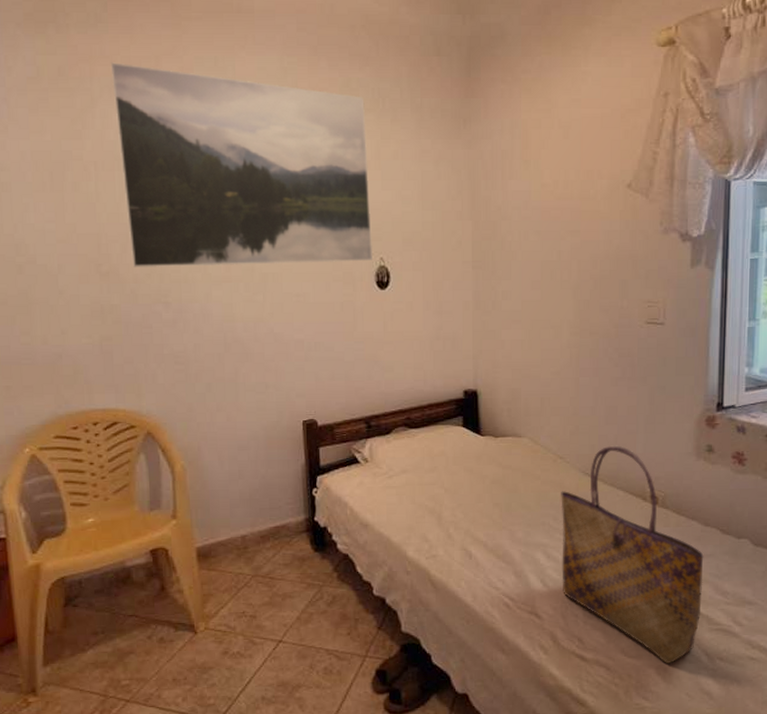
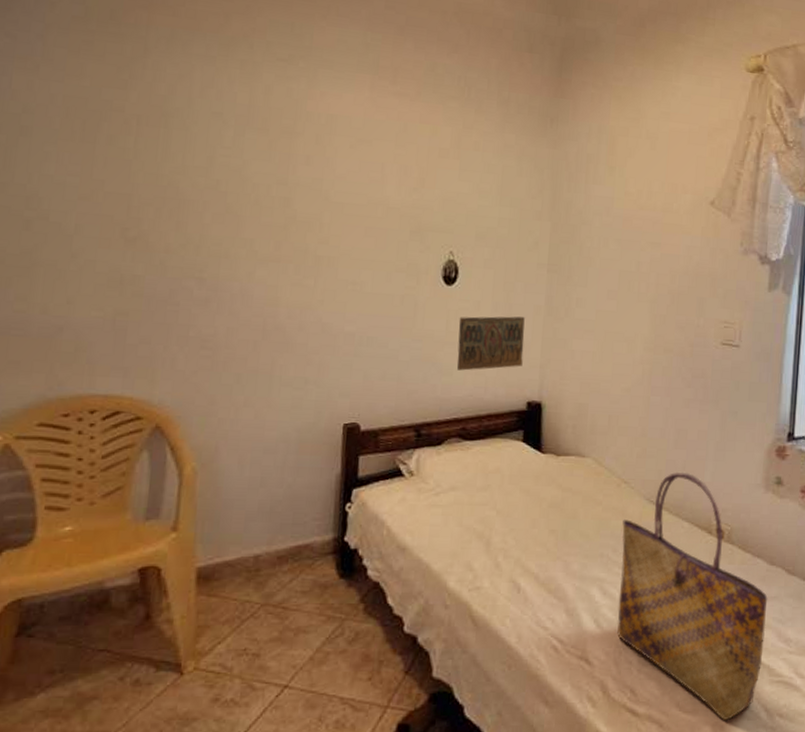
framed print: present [111,62,373,268] -> none [166,13,449,254]
religious icon: none [394,313,457,367] -> present [457,316,525,371]

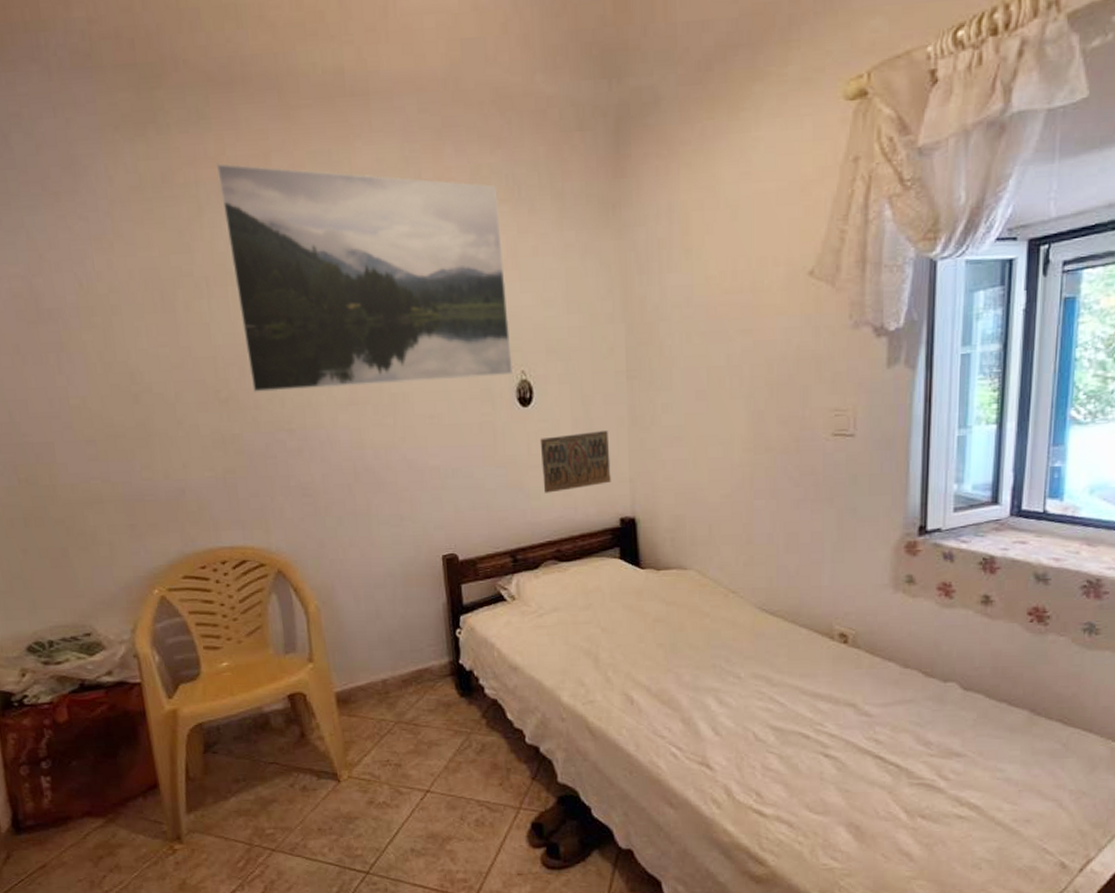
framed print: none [166,13,449,254] -> present [217,163,513,393]
tote bag: present [617,471,768,721] -> none [734,577,903,822]

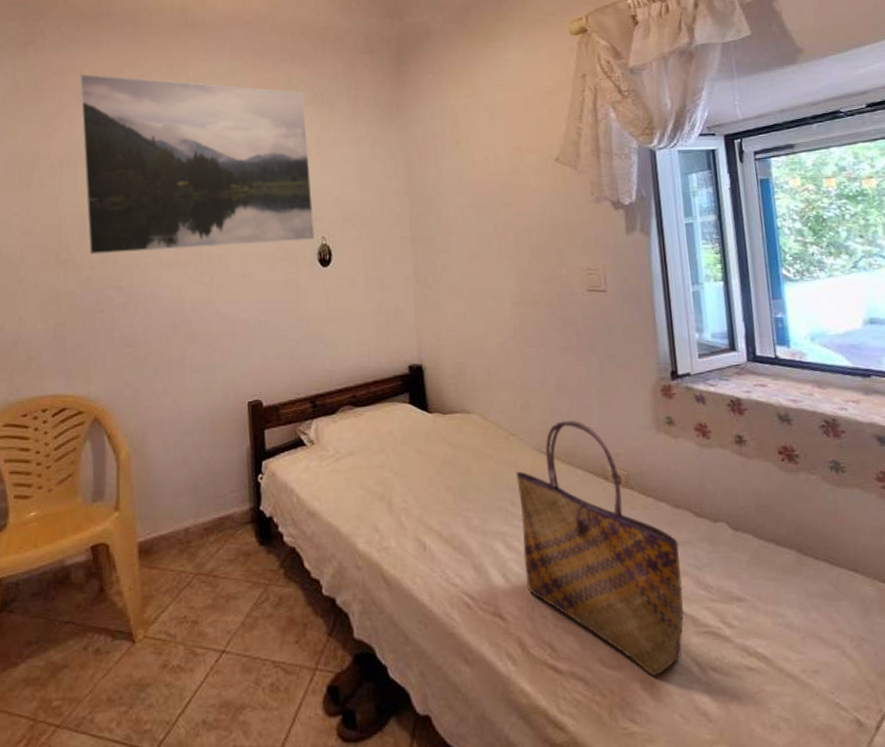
religious icon: present [540,431,611,493] -> none [337,287,400,343]
tote bag: none [734,577,903,822] -> present [516,419,684,677]

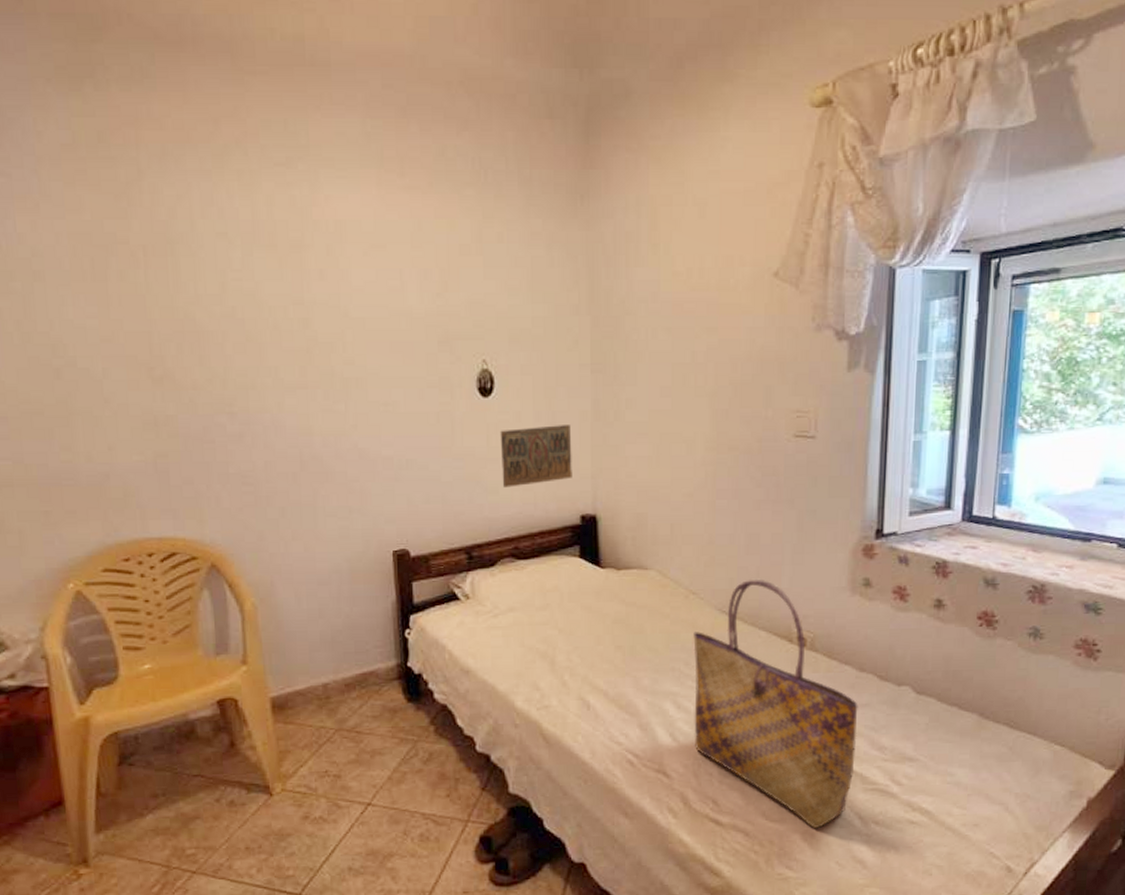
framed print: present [80,74,315,255] -> none [161,126,474,373]
religious icon: none [337,287,400,343] -> present [500,425,572,488]

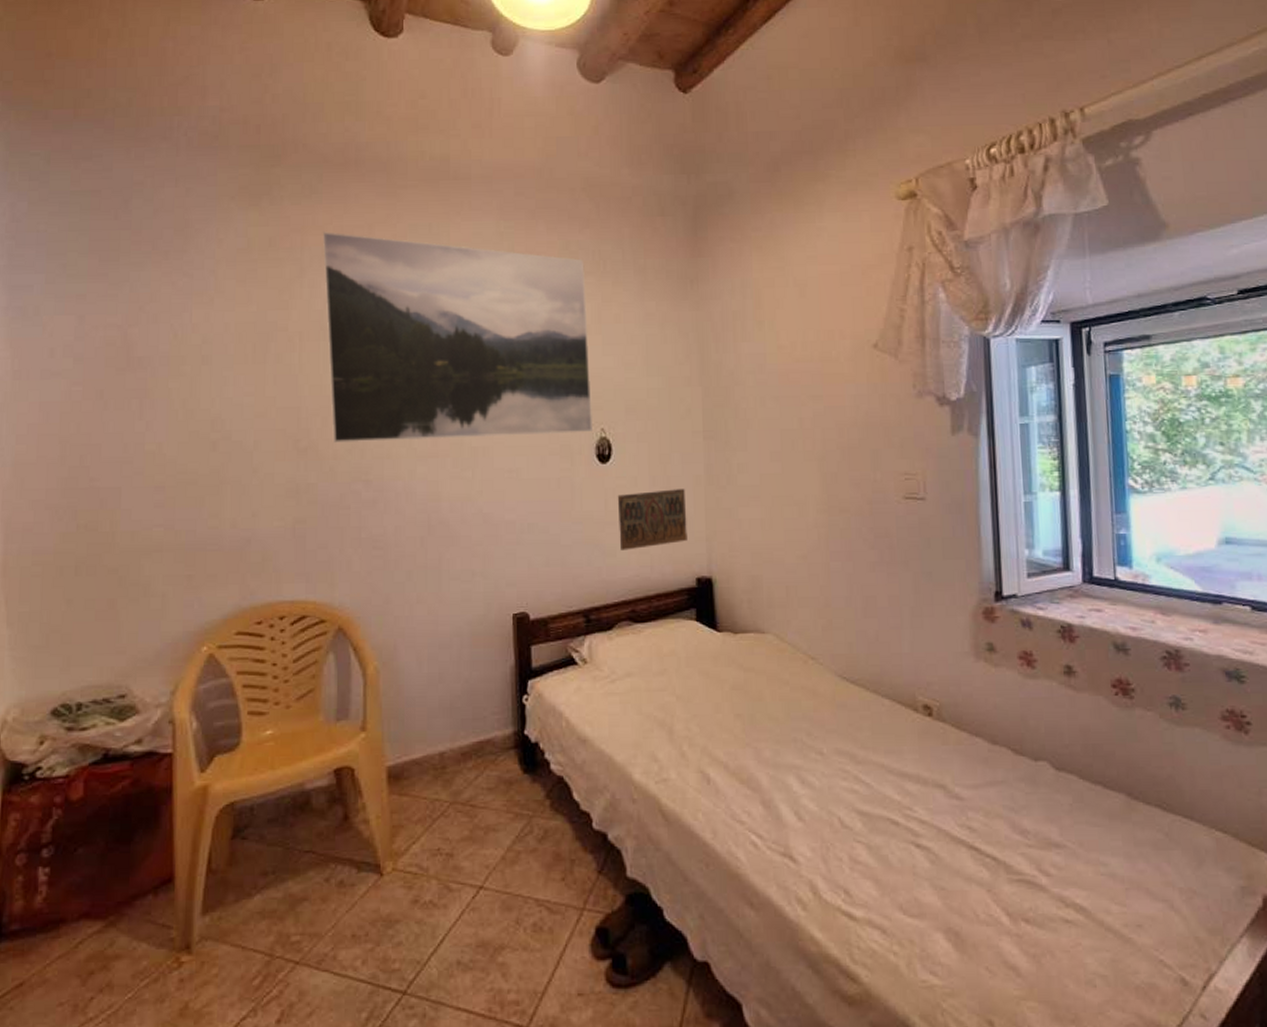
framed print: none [161,126,474,373] -> present [323,232,594,444]
tote bag: present [693,578,858,829] -> none [814,643,996,927]

